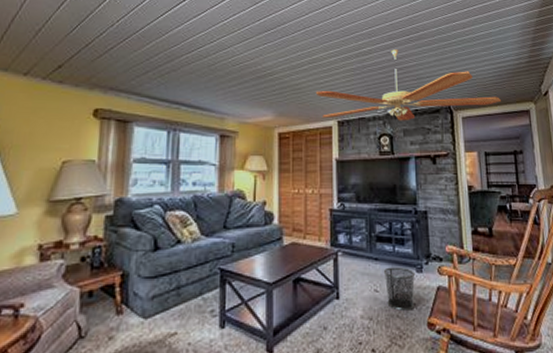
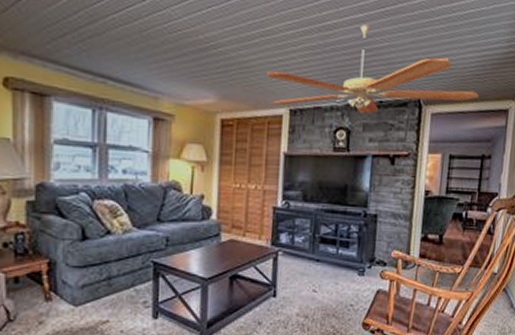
waste bin: present [383,267,416,311] -> none [324,269,357,311]

